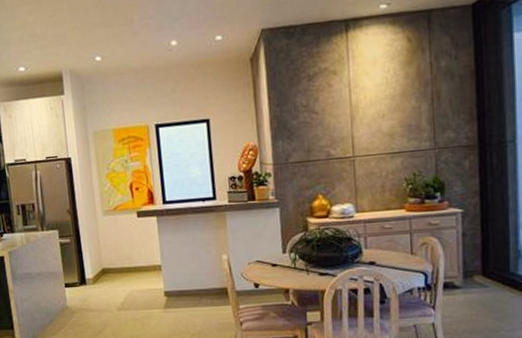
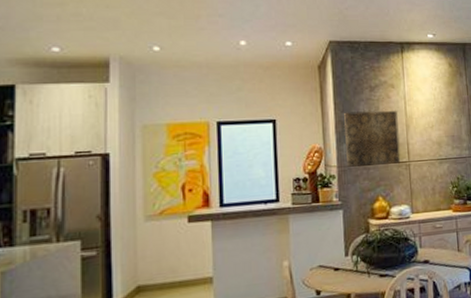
wall art: none [279,100,344,165] -> present [344,110,401,167]

